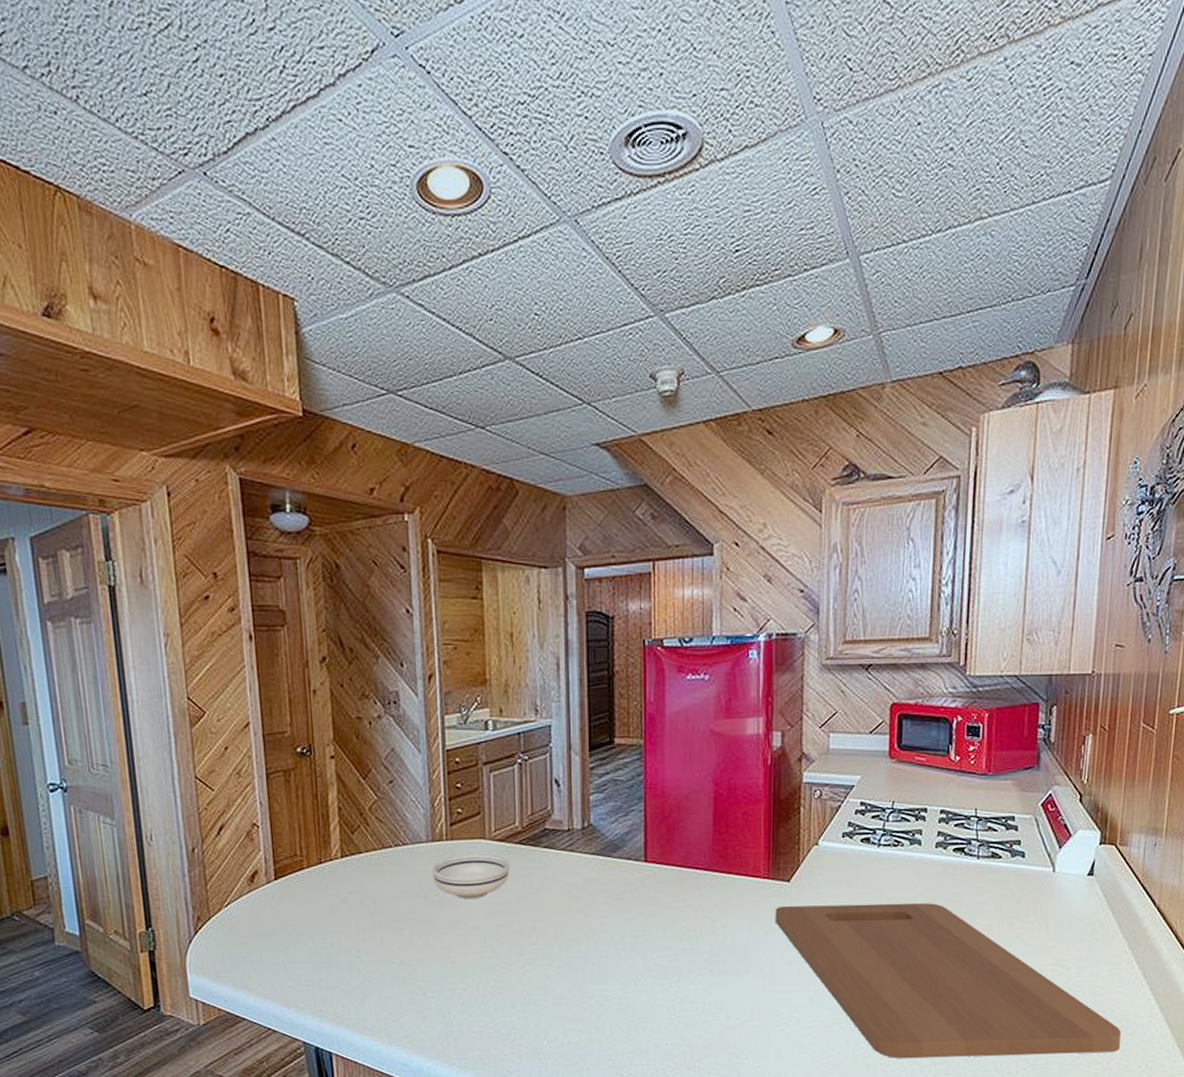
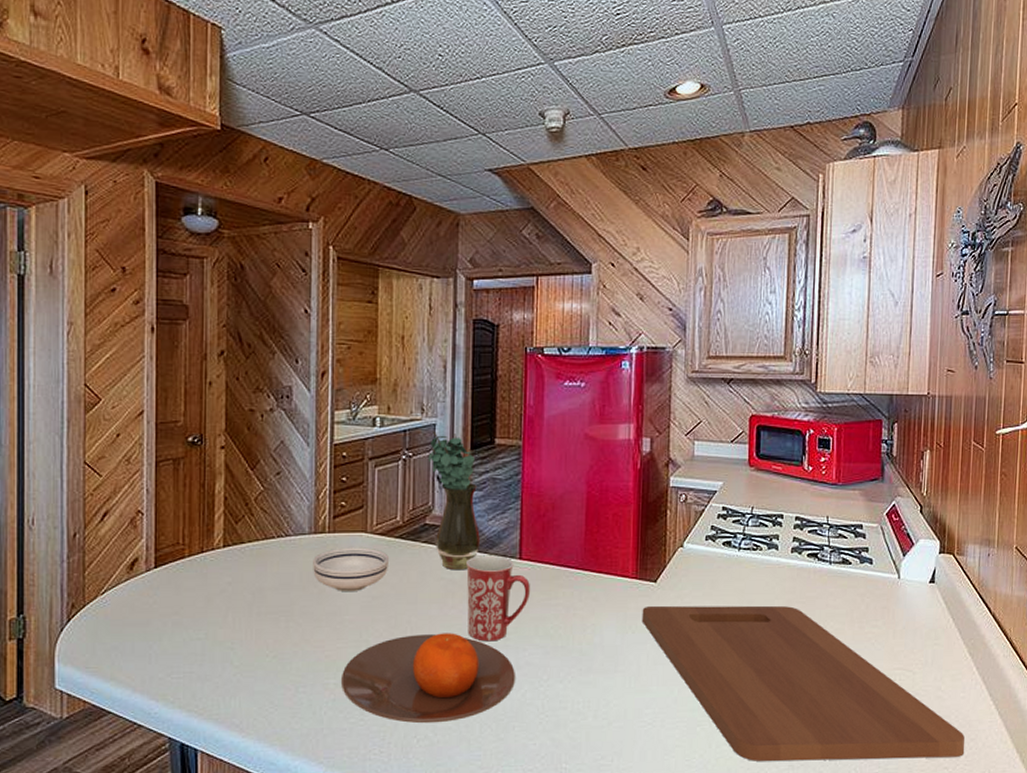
plate: none [467,937,646,1026] -> present [340,633,516,724]
vase: none [544,732,603,875] -> present [428,431,480,571]
mug: none [590,858,658,945] -> present [466,555,531,642]

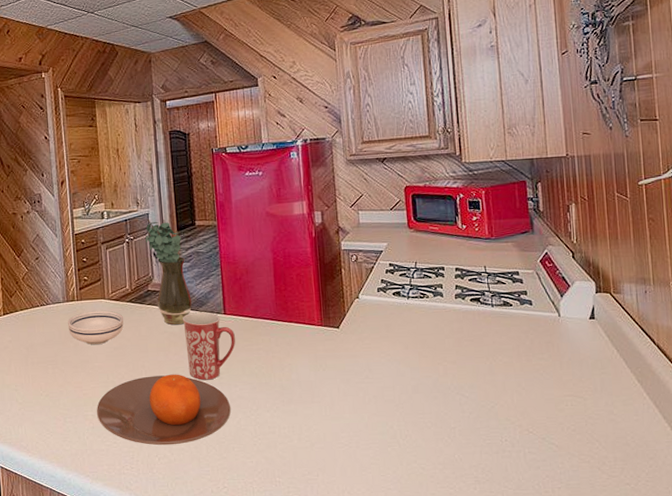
cutting board: present [641,605,965,762] -> none [329,344,645,478]

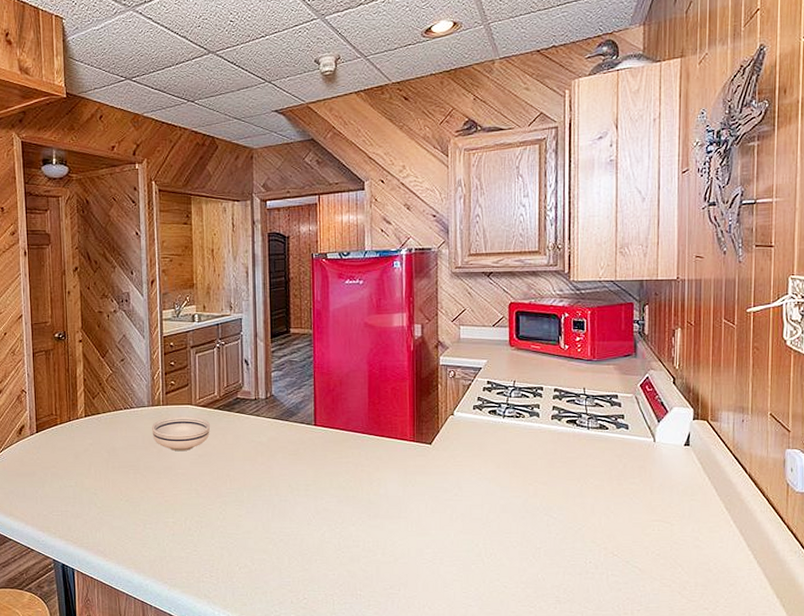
plate: present [96,374,232,446] -> none [177,484,316,555]
vase: present [145,218,192,325] -> none [237,324,282,435]
mug: present [183,312,236,380] -> none [272,422,325,491]

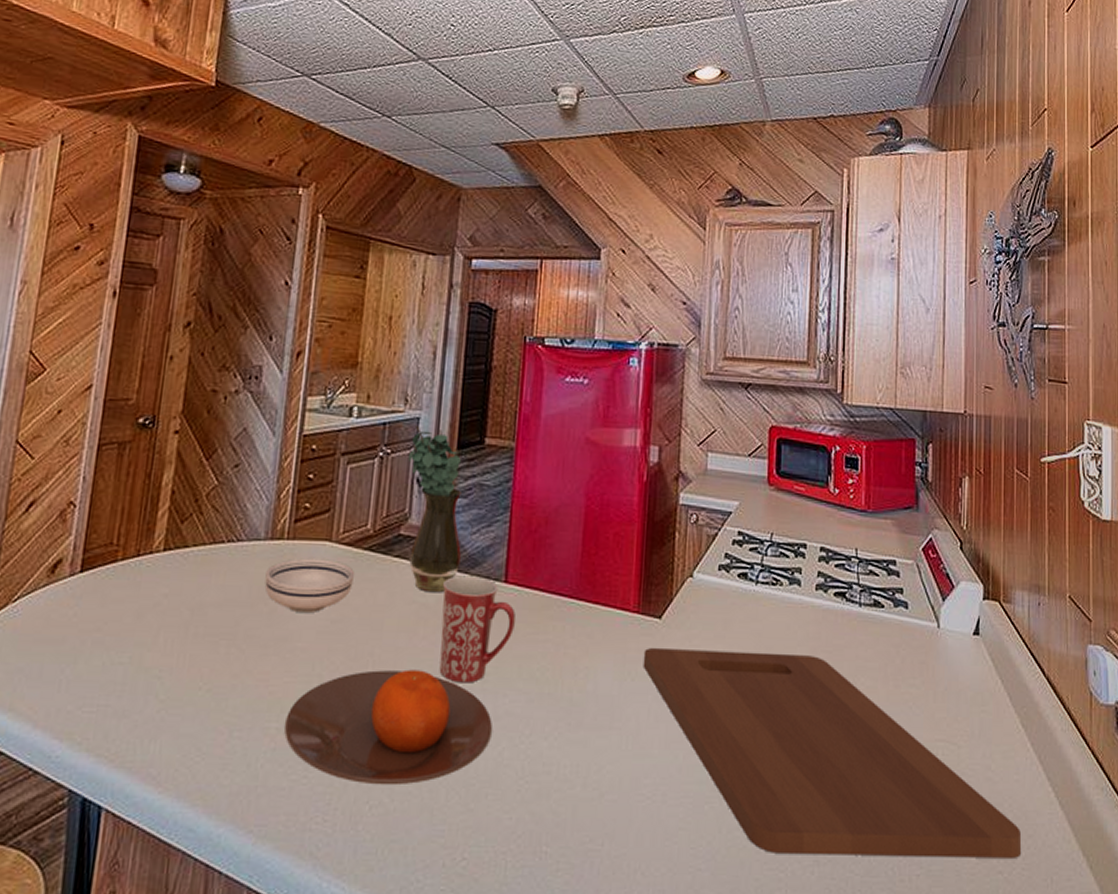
plate: none [177,484,316,555] -> present [283,669,493,786]
vase: none [237,324,282,435] -> present [408,425,461,593]
mug: none [272,422,325,491] -> present [439,575,517,683]
cutting board: none [420,464,725,599] -> present [643,647,1022,858]

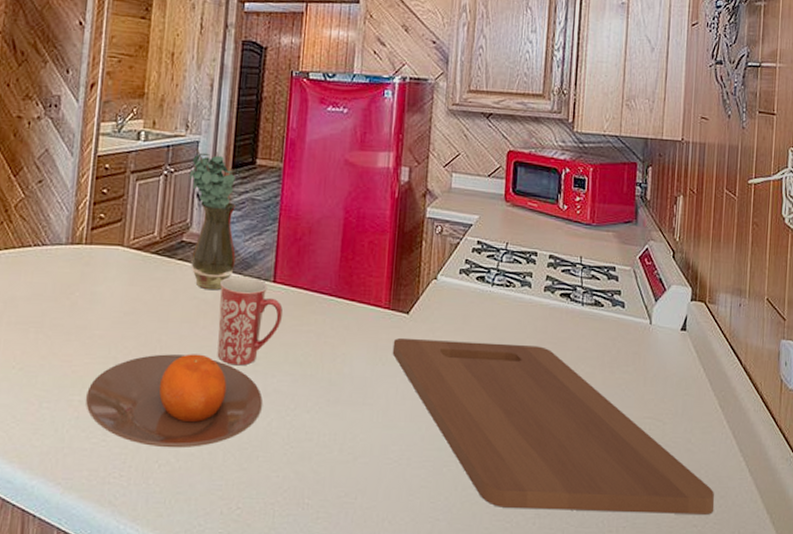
bowl: present [264,558,354,614] -> none [66,260,143,307]

